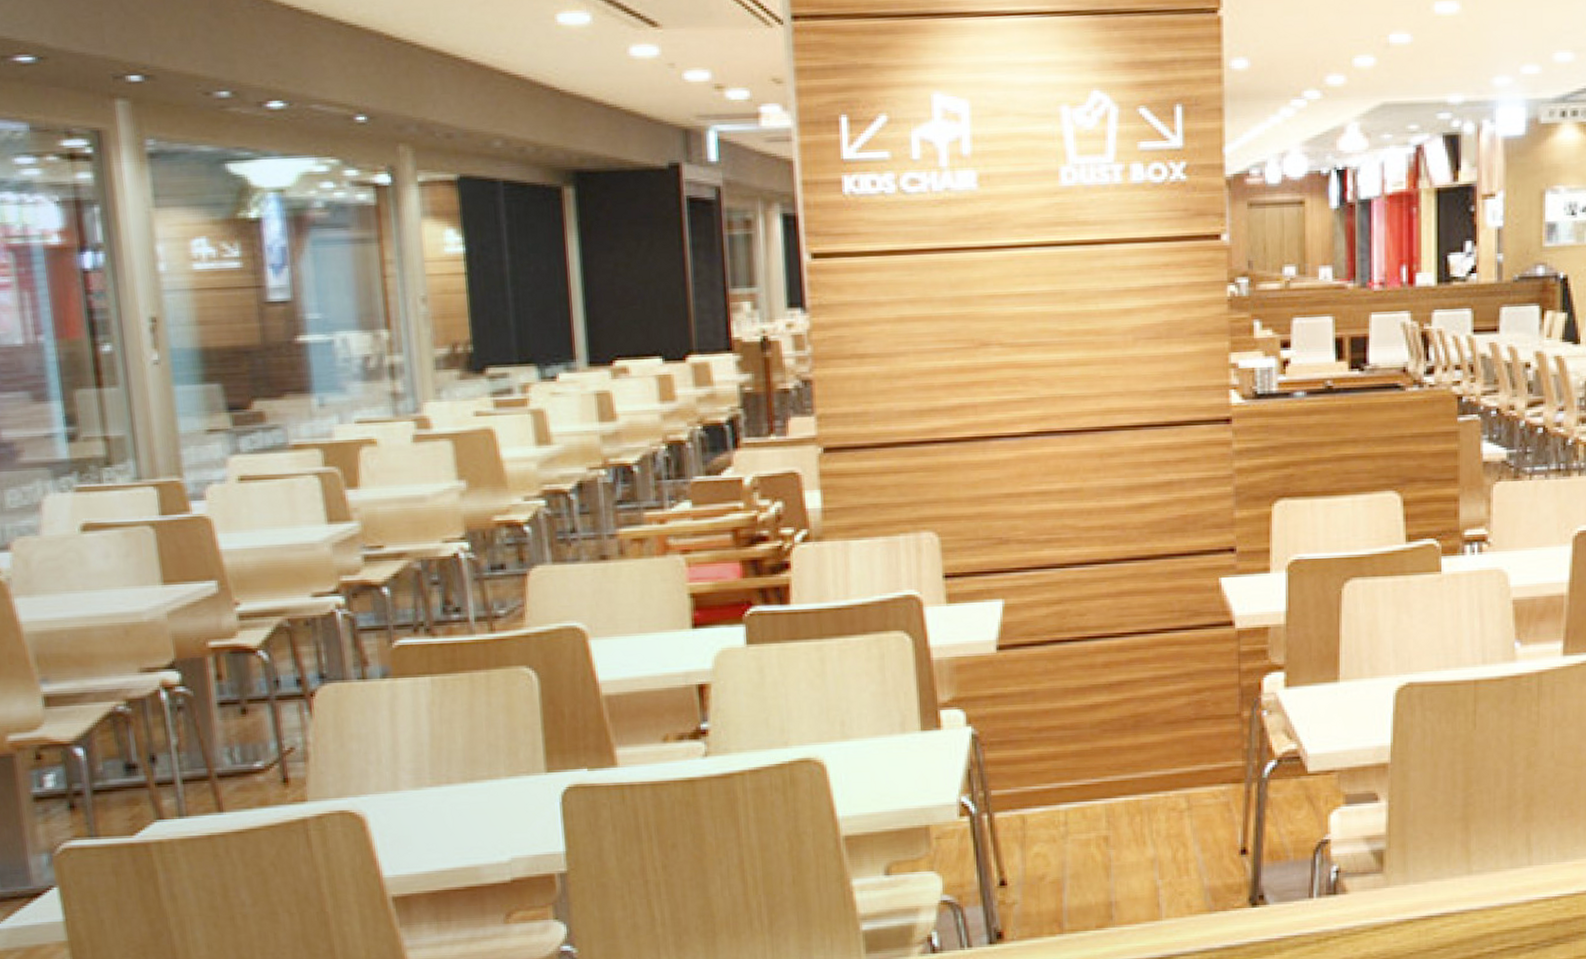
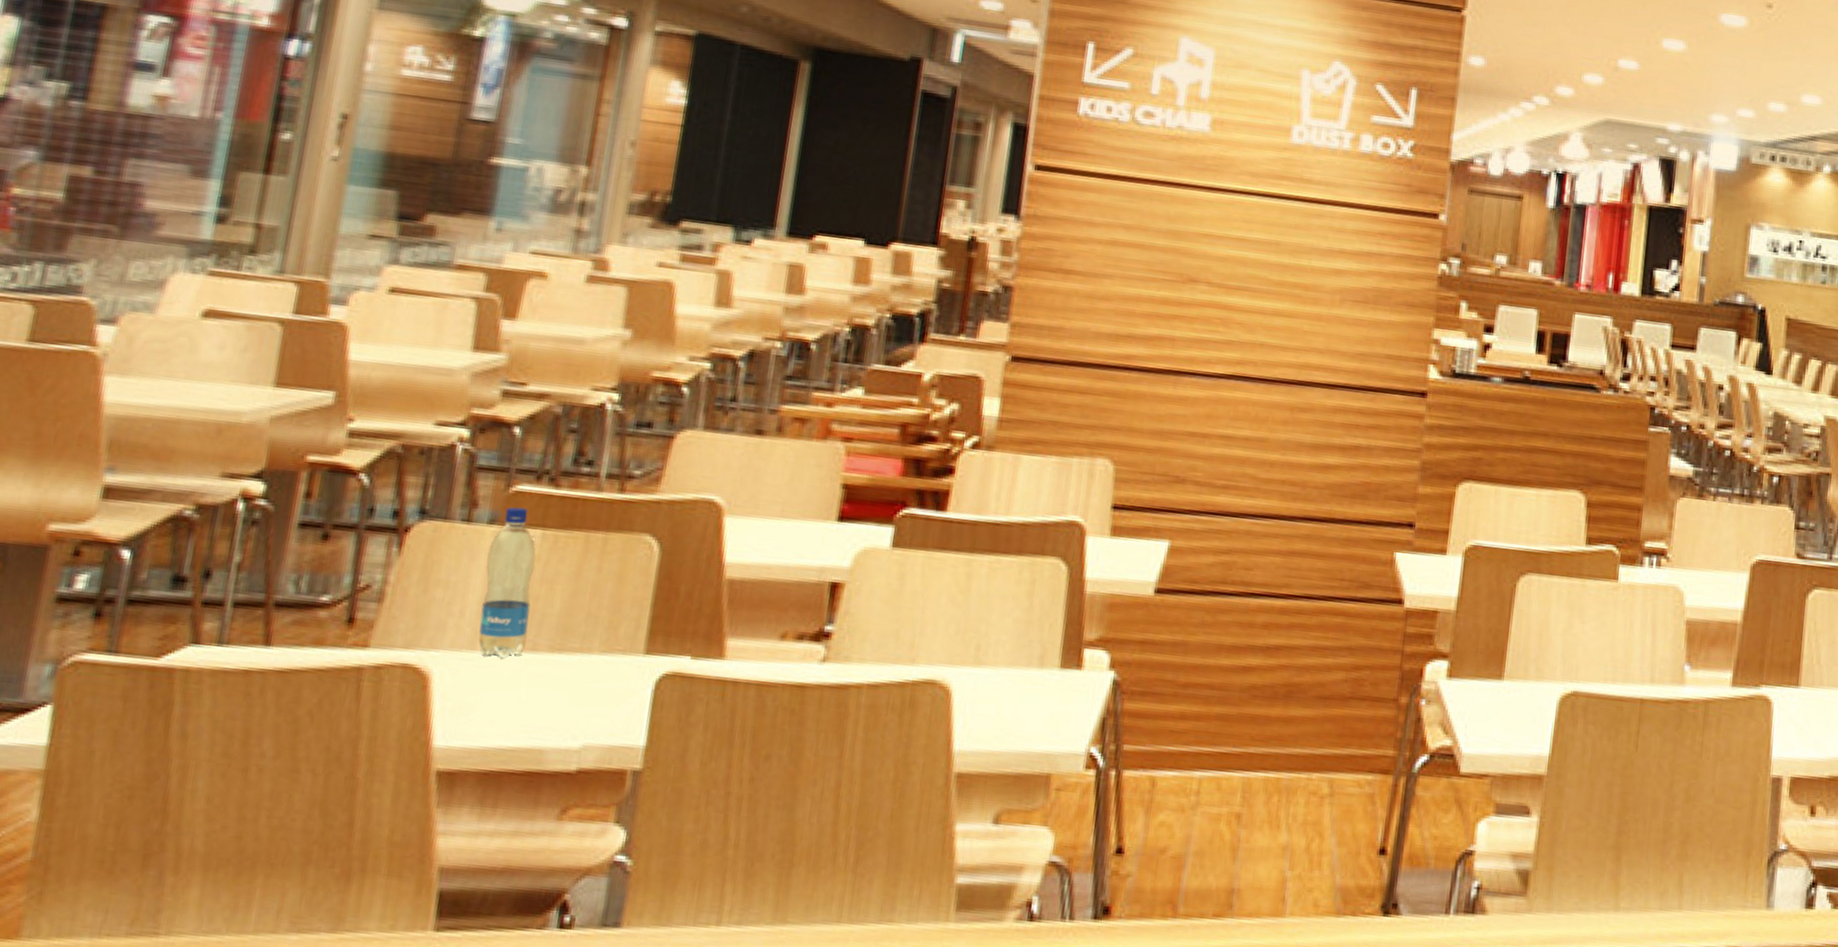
bottle: none [387,660,441,795] -> present [478,507,536,659]

